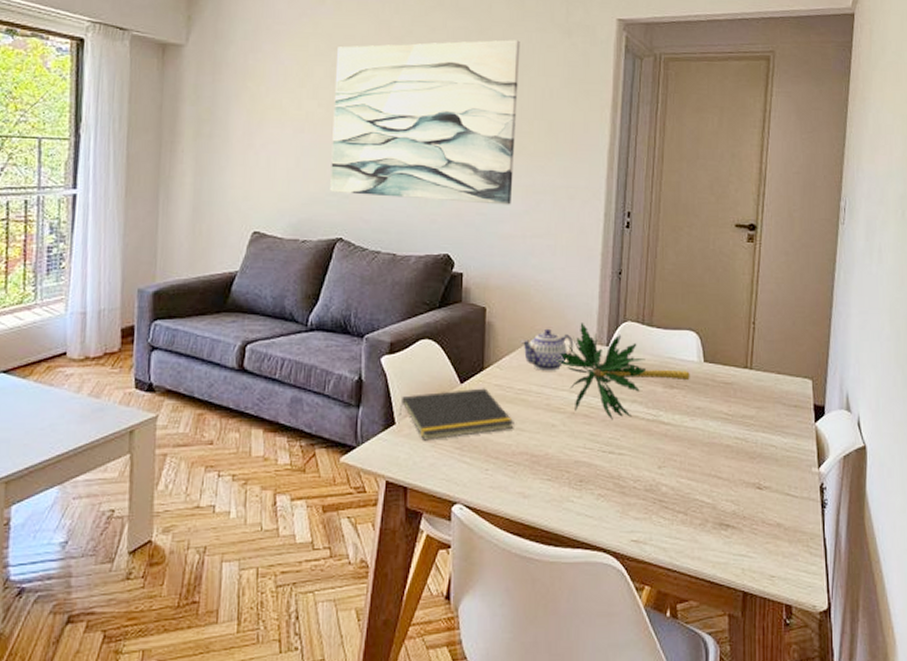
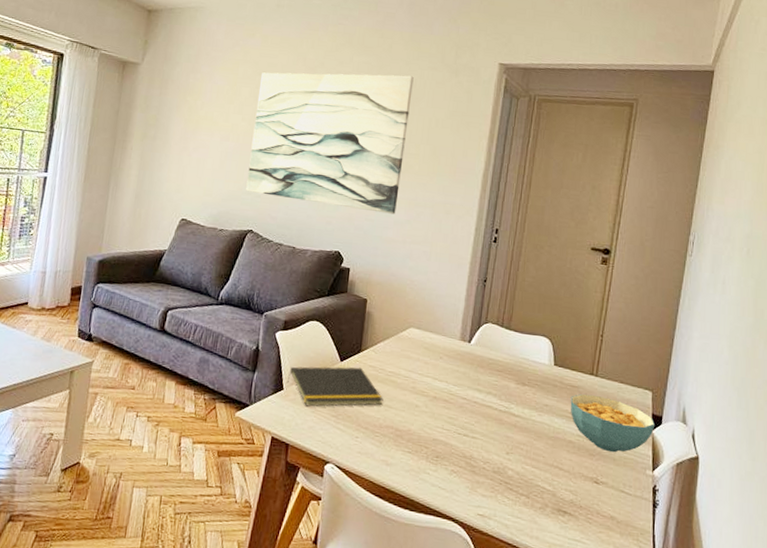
teapot: present [520,328,574,371] -> none [394,322,441,359]
plant: present [551,323,690,420] -> none [420,320,541,407]
cereal bowl: none [724,390,817,453] -> present [570,394,655,453]

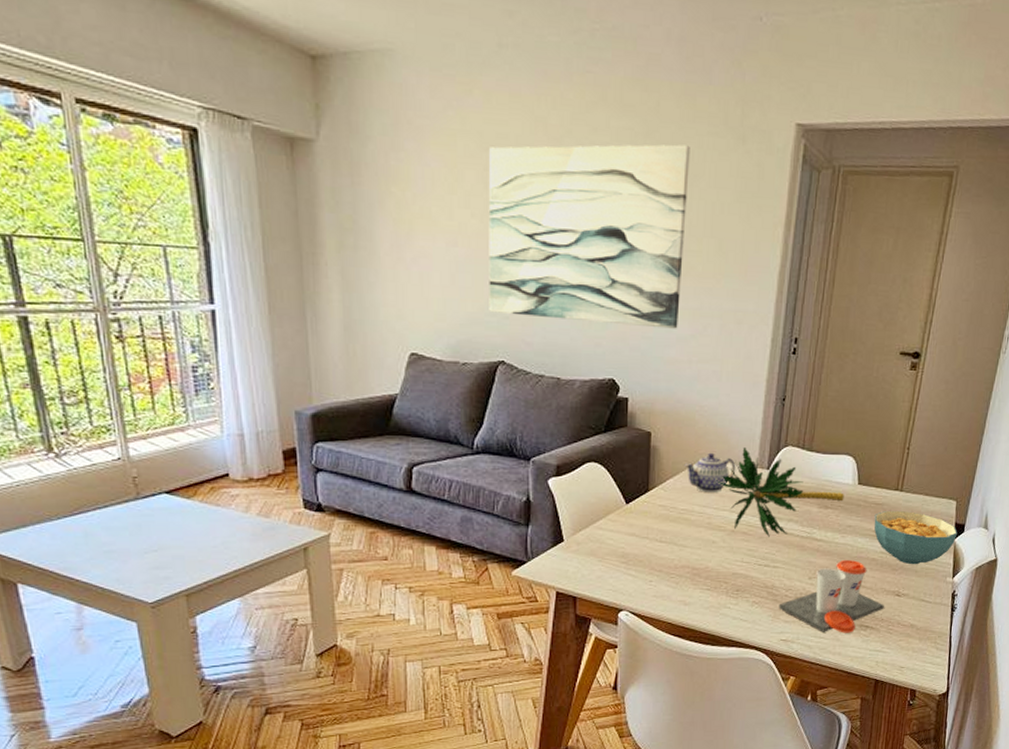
notepad: present [286,366,384,407] -> none [566,508,677,556]
teapot: none [394,322,441,359] -> present [684,452,736,492]
plant: none [420,320,541,407] -> present [714,447,844,537]
cup: none [476,438,582,517] -> present [778,559,884,633]

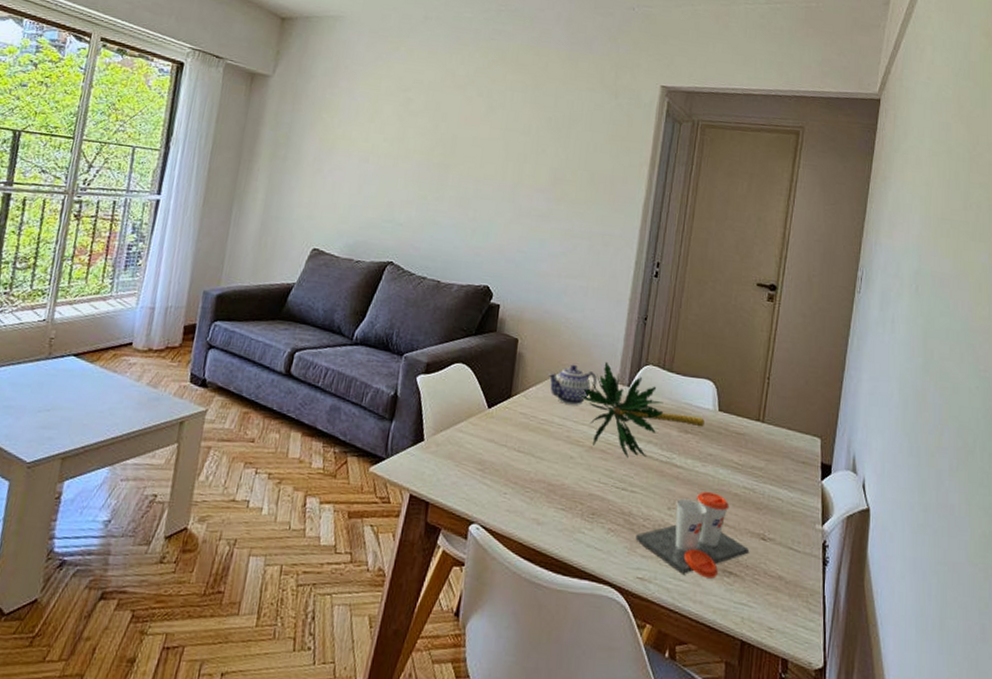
wall art: present [488,144,690,329] -> none [386,89,571,246]
cereal bowl: present [874,510,957,565] -> none [735,442,824,506]

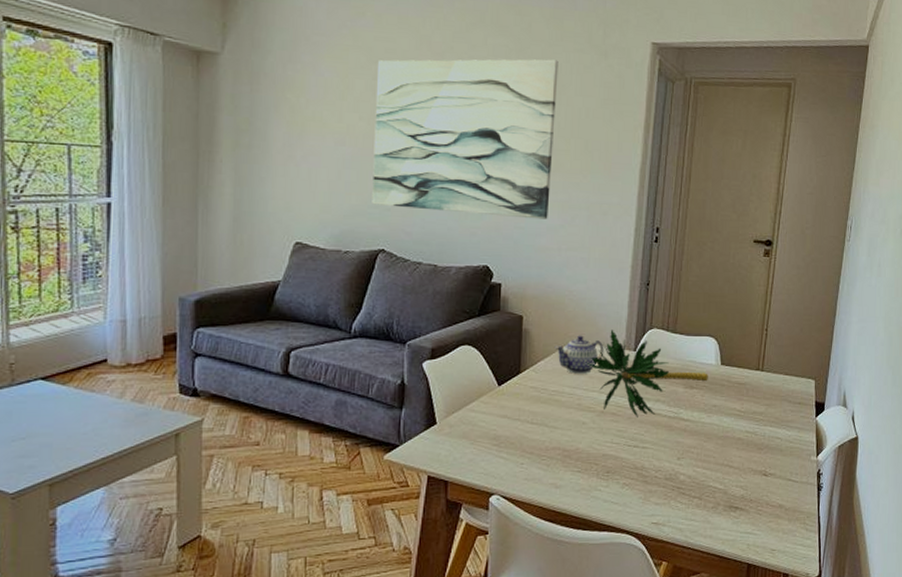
wall art: none [386,89,571,246] -> present [372,59,558,220]
cup: present [635,491,749,579] -> none [649,439,752,515]

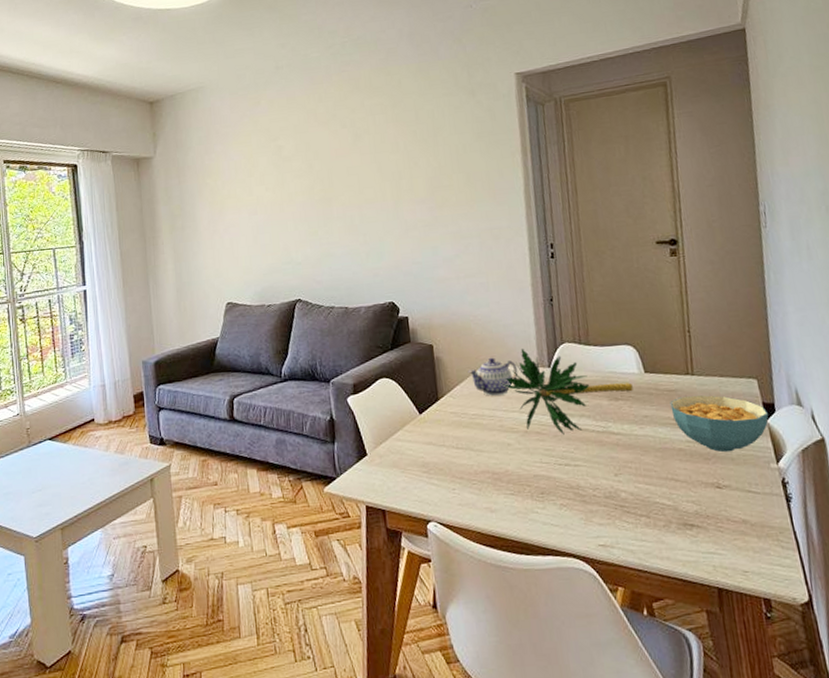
wall art: present [372,59,558,220] -> none [275,107,443,262]
cereal bowl: none [738,389,818,444] -> present [670,394,769,453]

